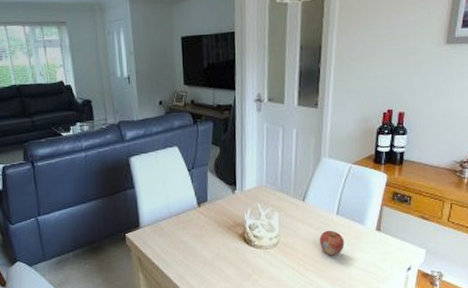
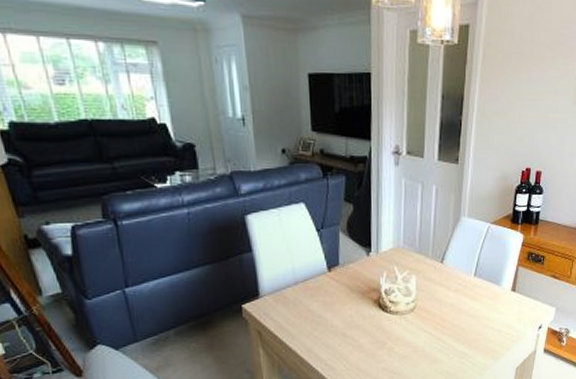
fruit: present [320,230,345,256] -> none [457,292,481,319]

